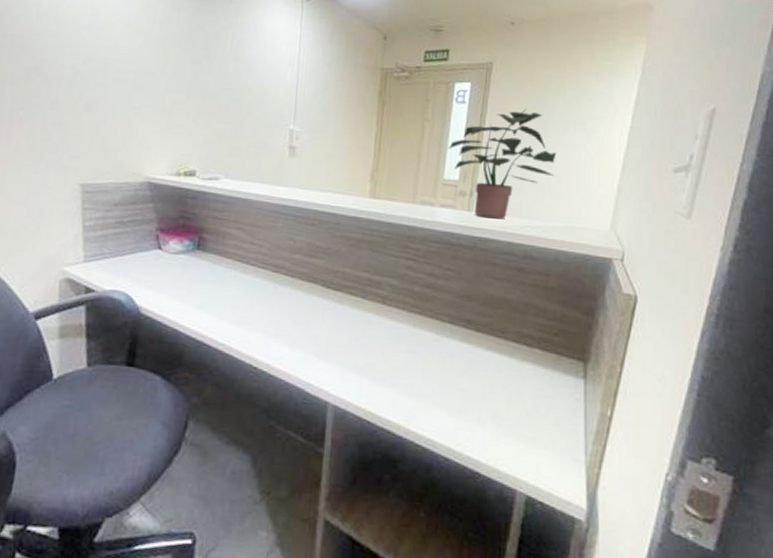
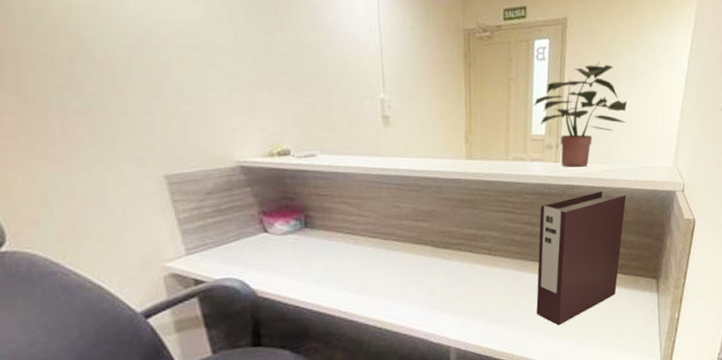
binder: none [432,248,550,400] -> present [536,191,627,326]

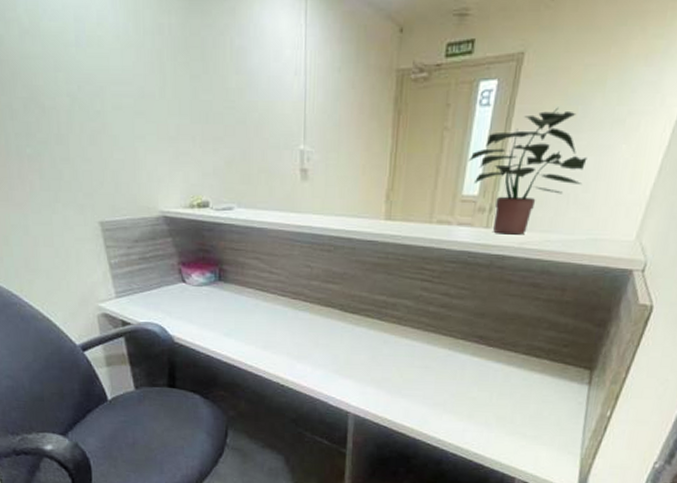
binder: present [536,191,627,326] -> none [443,264,568,407]

